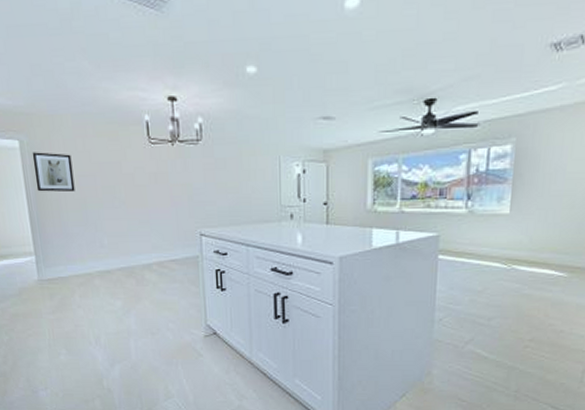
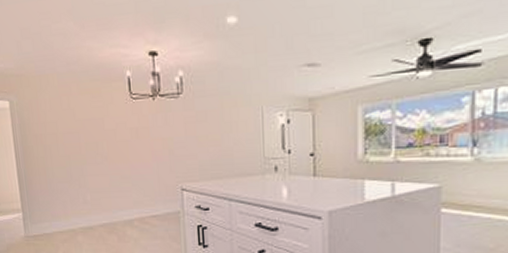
wall art: present [32,152,75,192] -> none [21,111,60,150]

